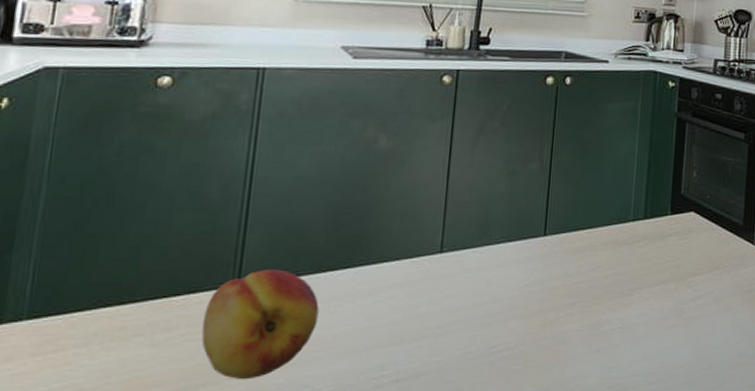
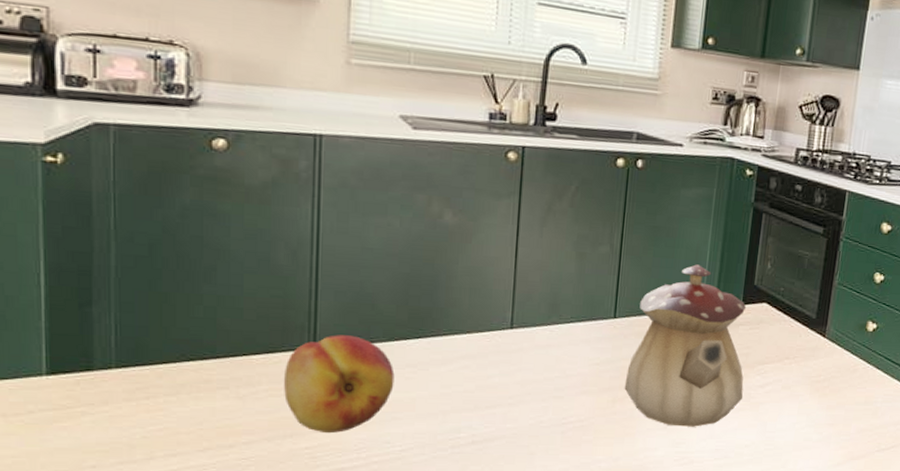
teapot: none [554,176,676,349] -> present [624,264,747,427]

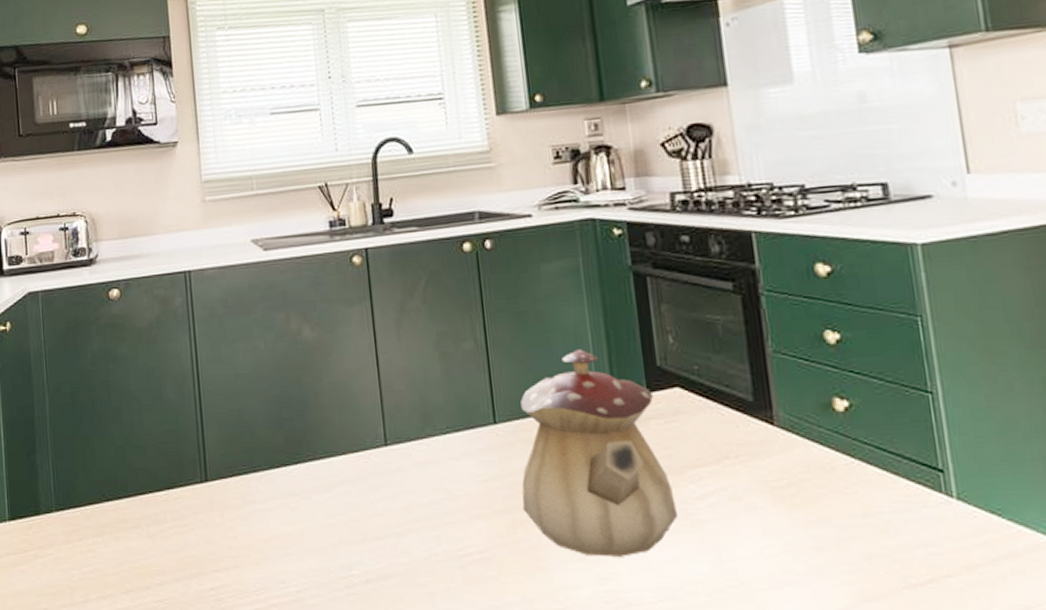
fruit: present [284,335,395,434] -> none [184,465,282,573]

